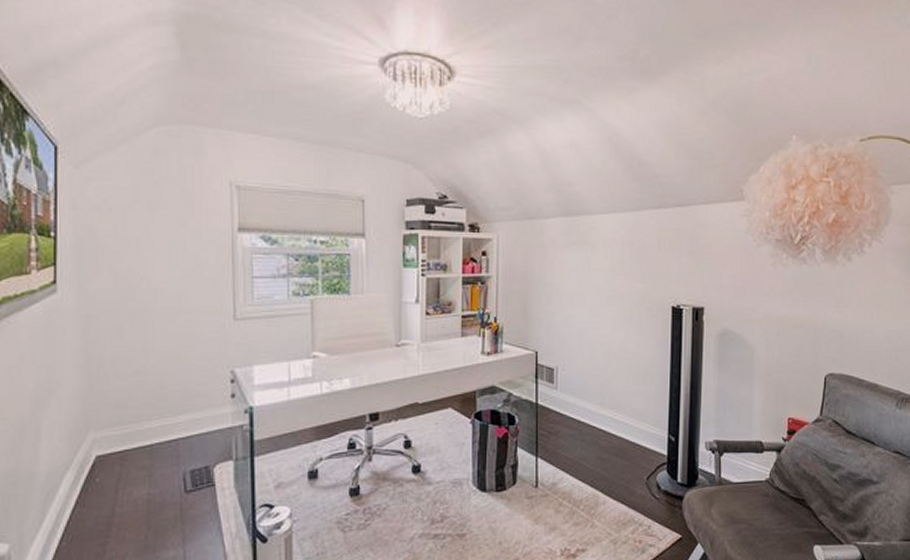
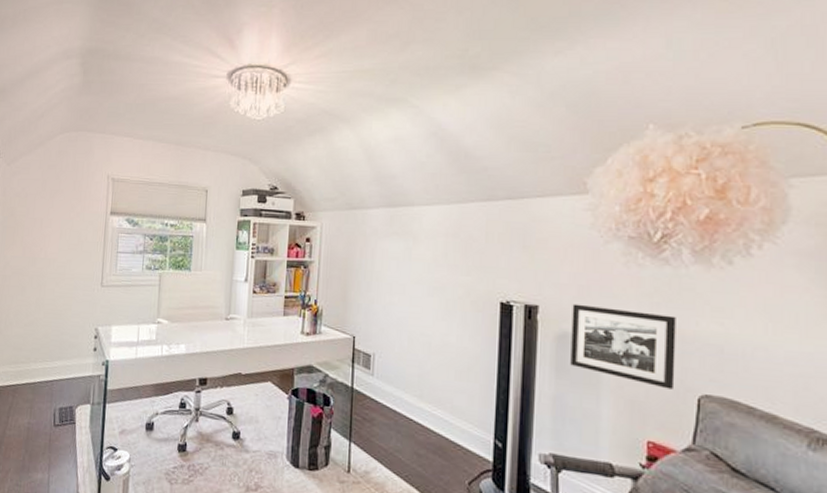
picture frame: none [730,303,810,372] -> present [570,304,676,390]

